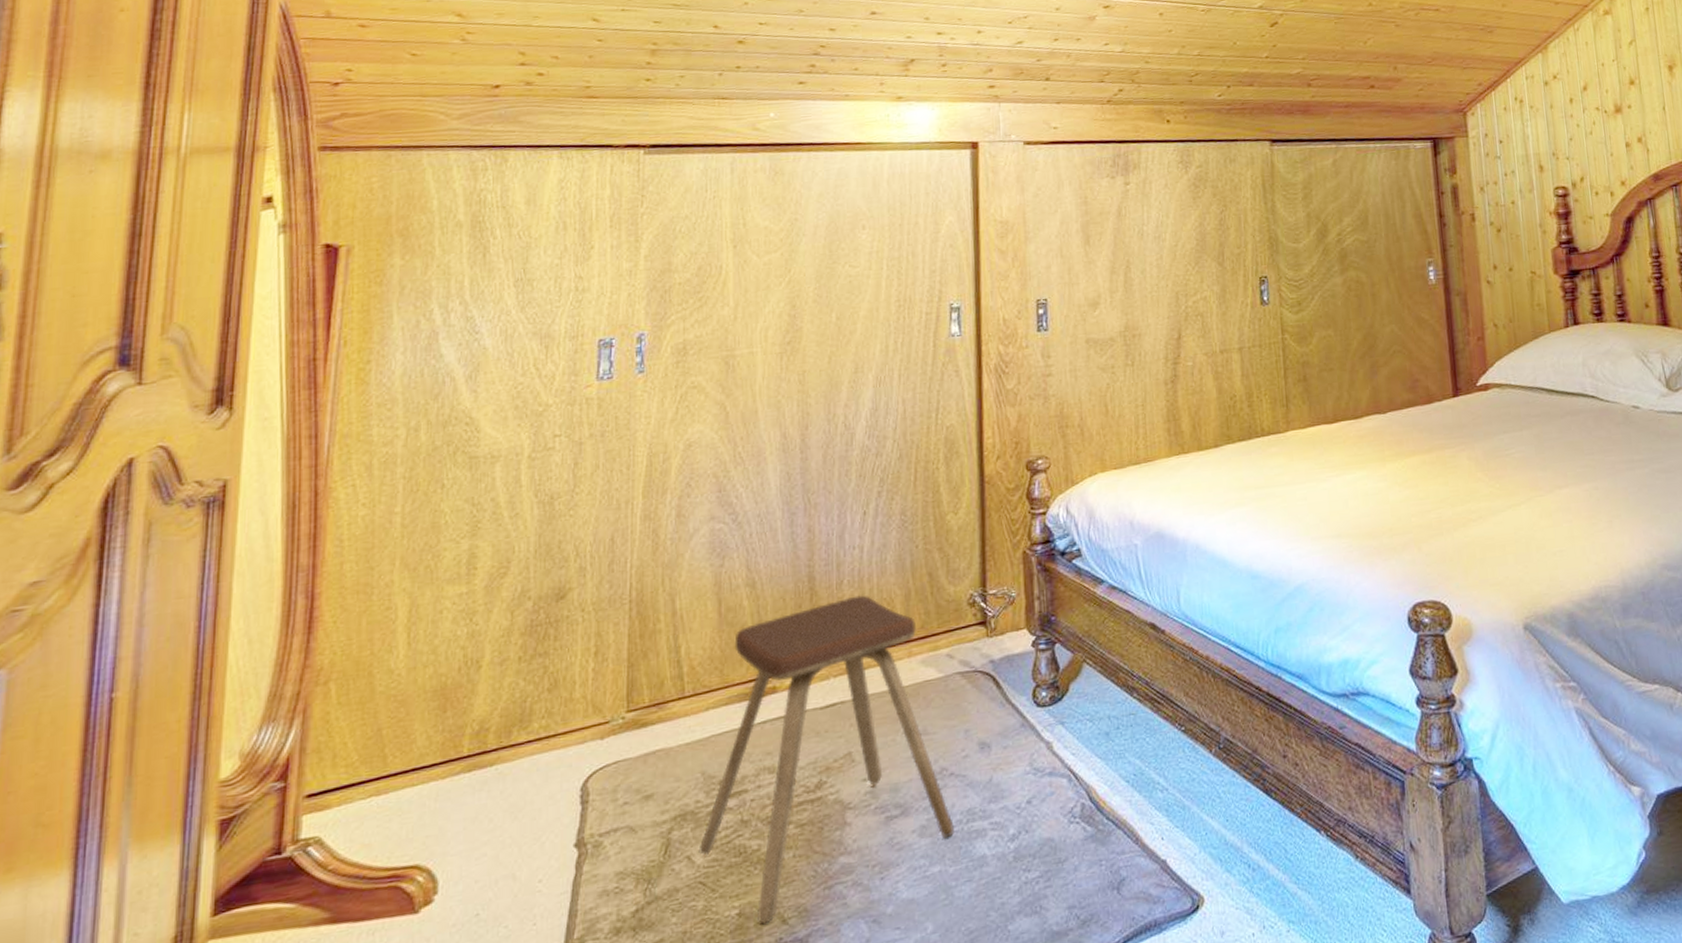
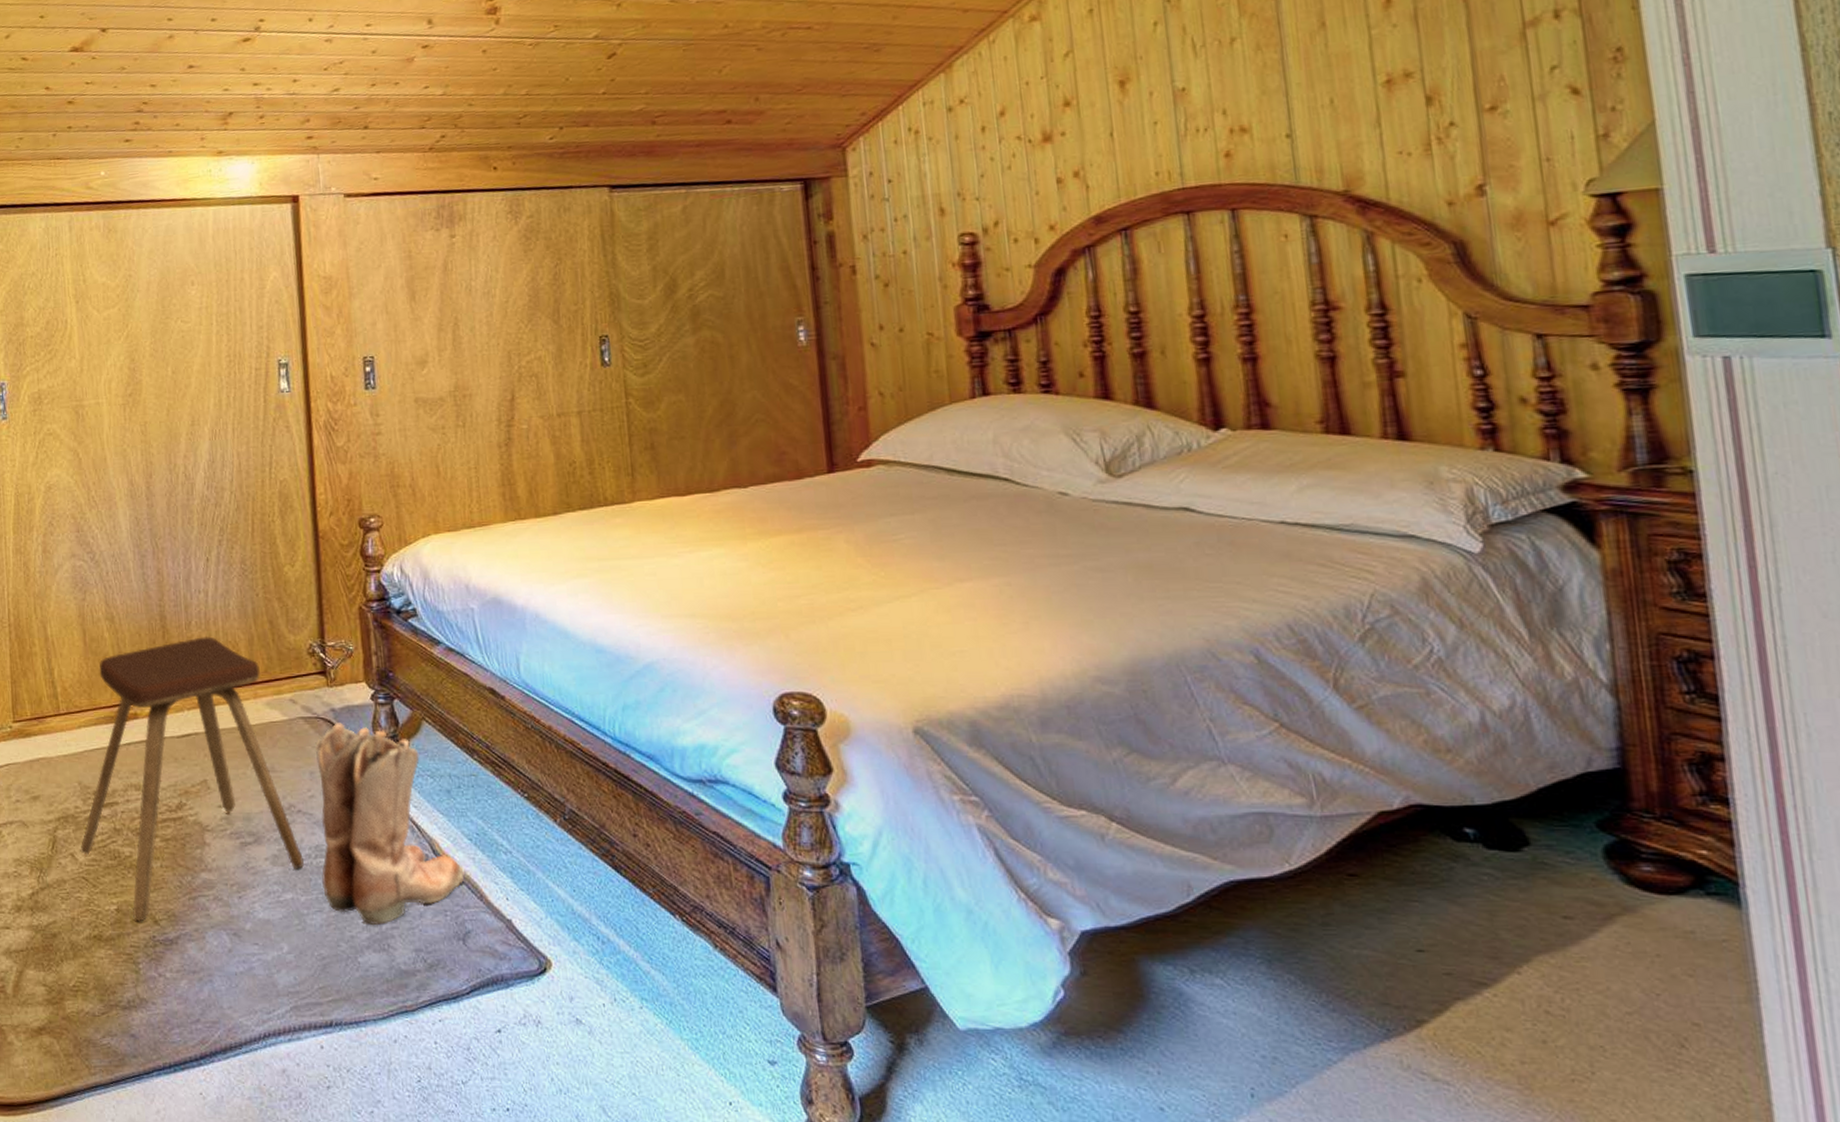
boots: none [971,674,1121,888] -> present [315,722,465,926]

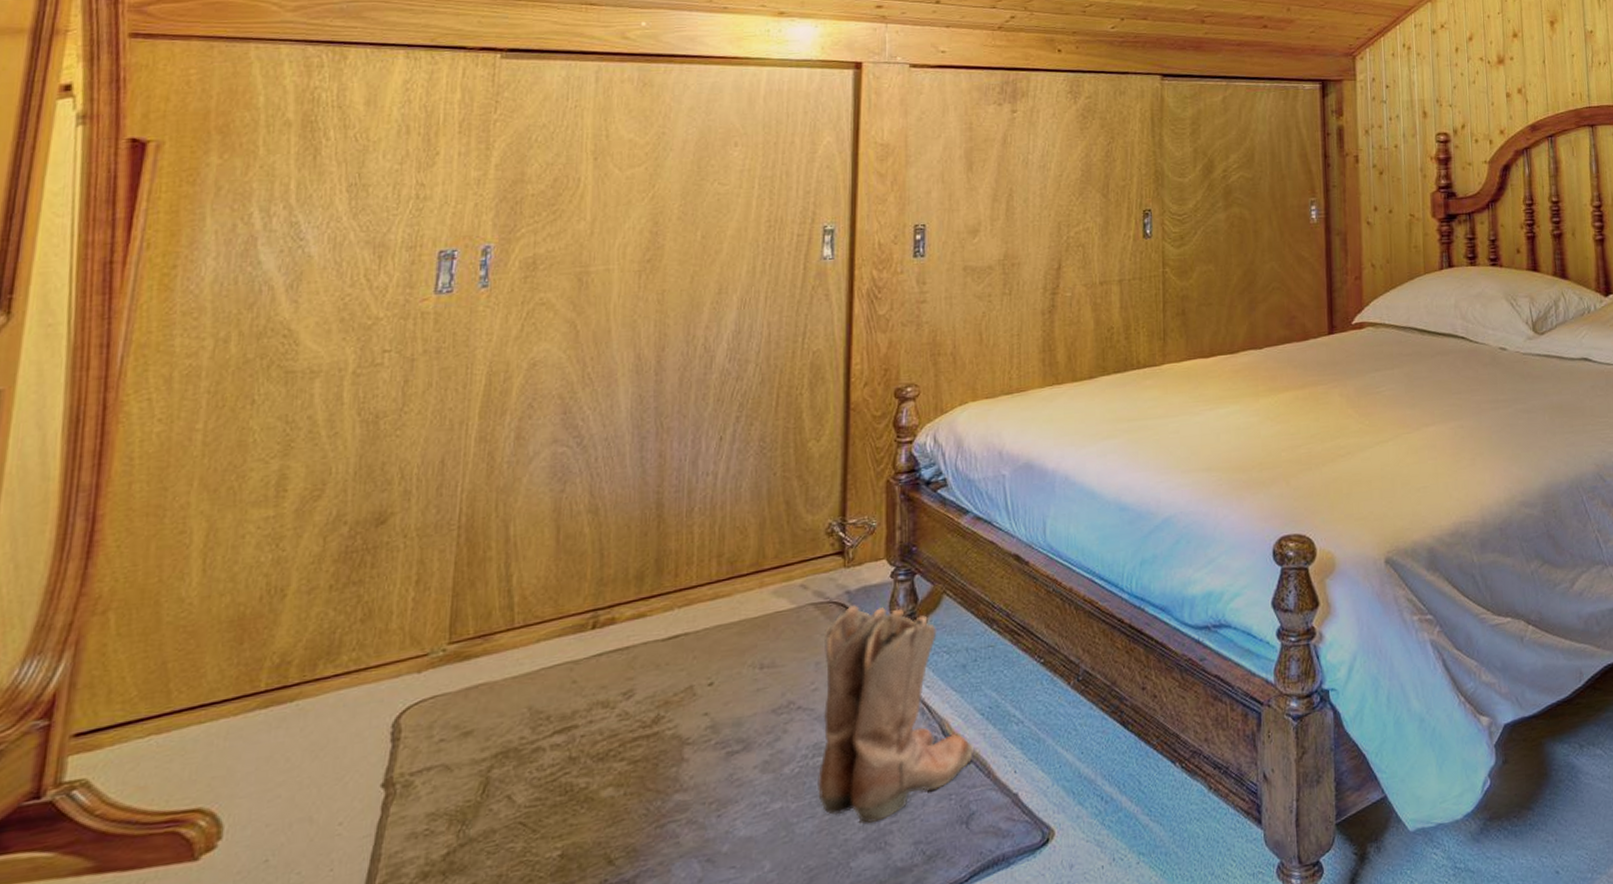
music stool: present [80,636,305,922] -> none [520,523,800,866]

